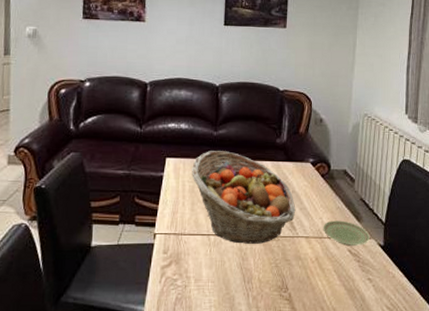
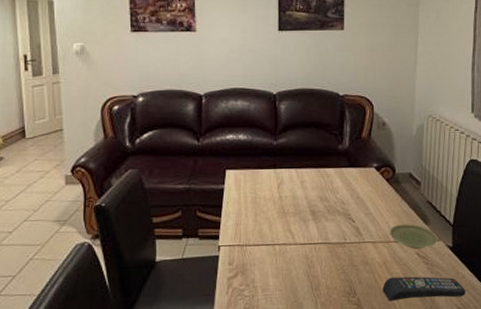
fruit basket: present [192,151,295,244] -> none [253,160,360,252]
remote control: none [314,273,396,298] -> present [382,276,466,302]

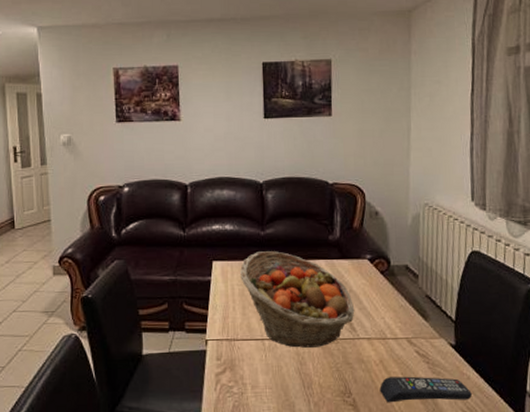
fruit basket: none [253,160,360,252] -> present [240,251,354,348]
plate: present [389,224,438,249] -> none [386,319,439,346]

